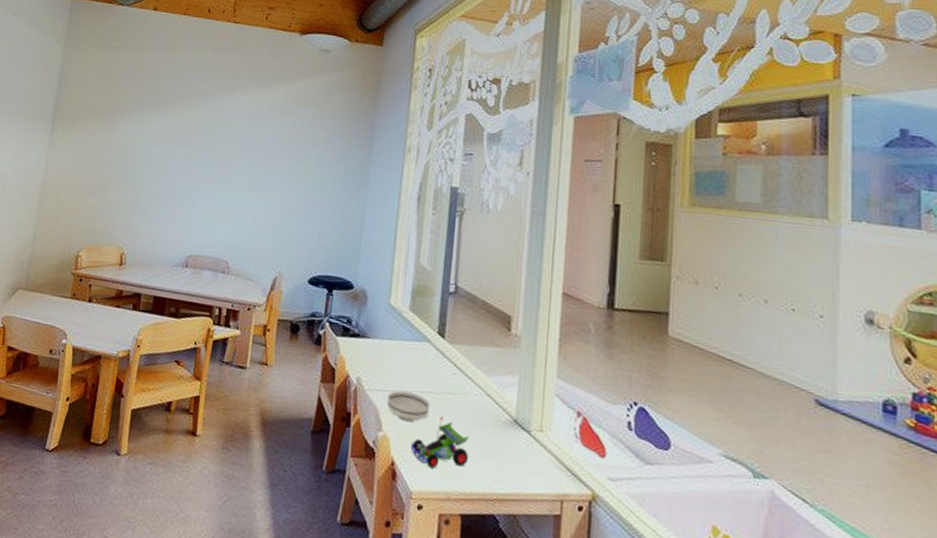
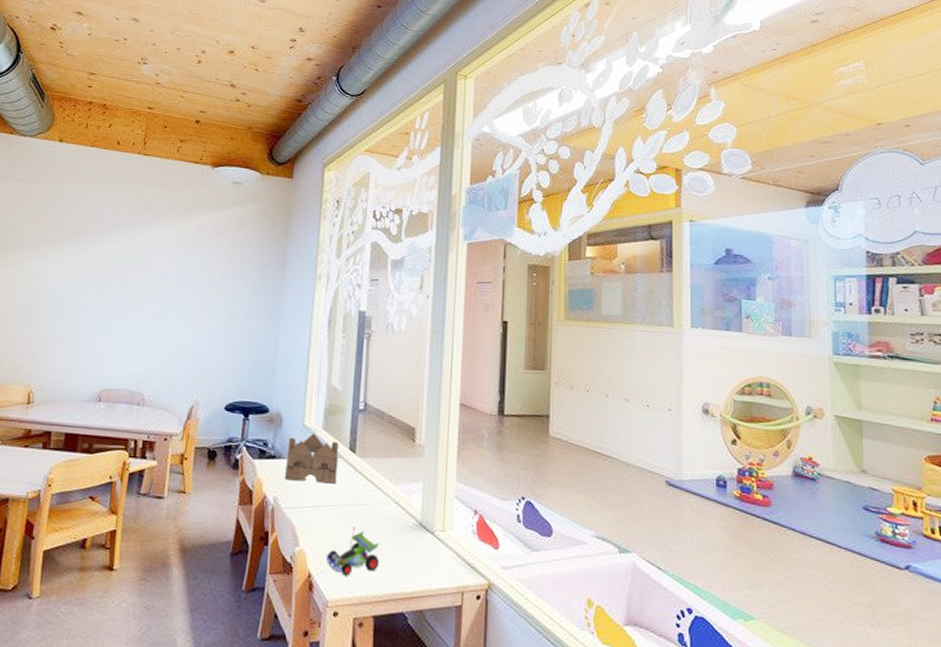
toy building blocks: none [369,313,426,369] -> present [285,433,339,484]
bowl: present [386,390,430,421] -> none [302,506,343,534]

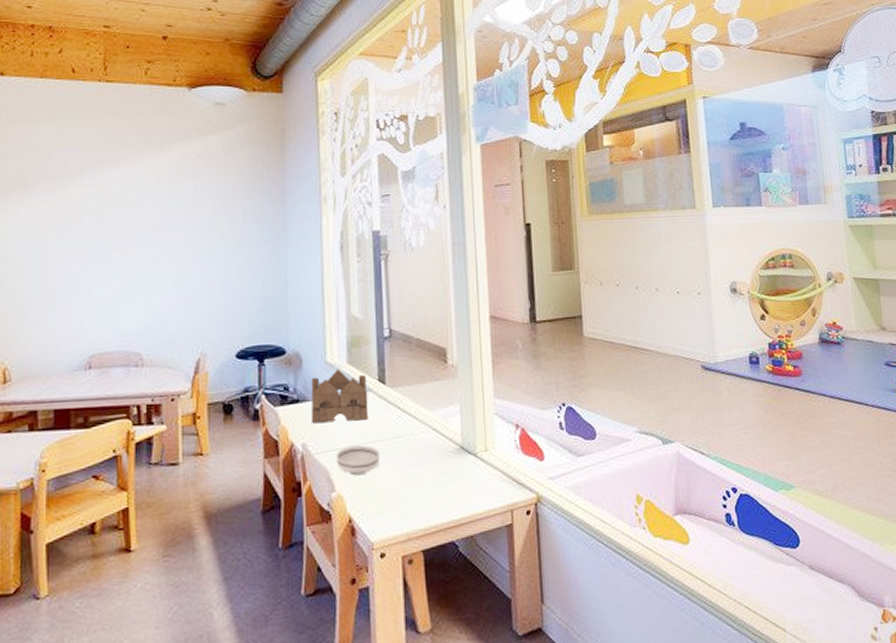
bowl: none [302,506,343,534] -> present [335,445,380,475]
race car: present [325,526,380,576] -> none [365,461,423,514]

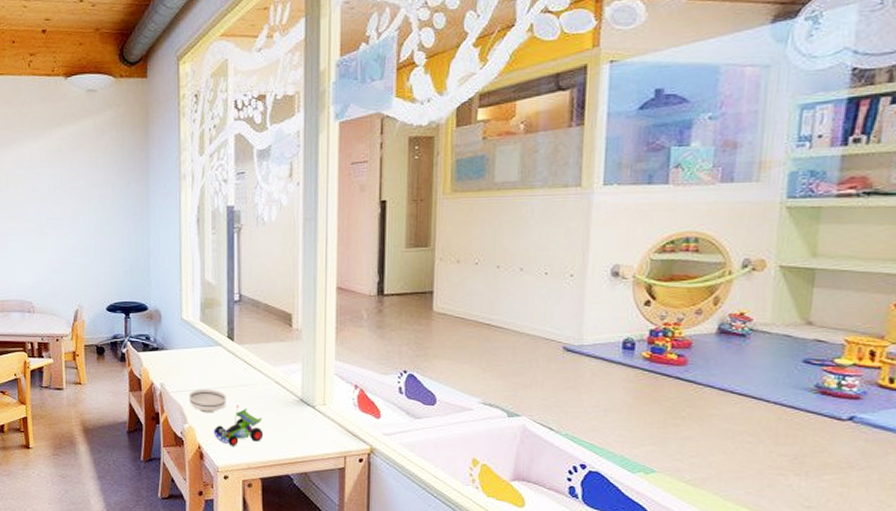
toy building blocks: present [311,369,369,424] -> none [169,325,218,369]
race car: none [365,461,423,514] -> present [213,405,264,446]

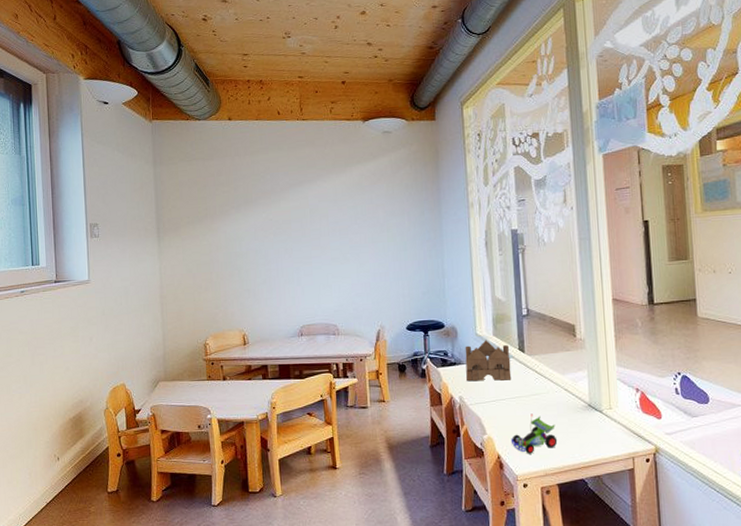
toy building blocks: none [169,325,218,369] -> present [465,340,512,382]
bowl: present [188,388,226,412] -> none [486,399,521,422]

